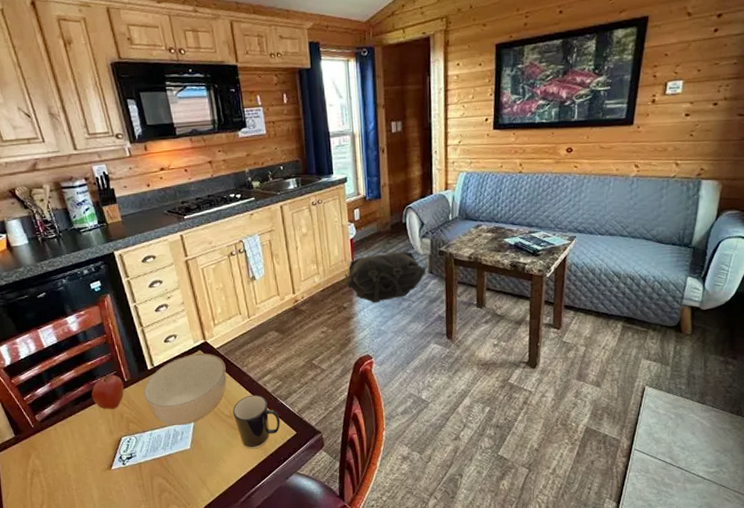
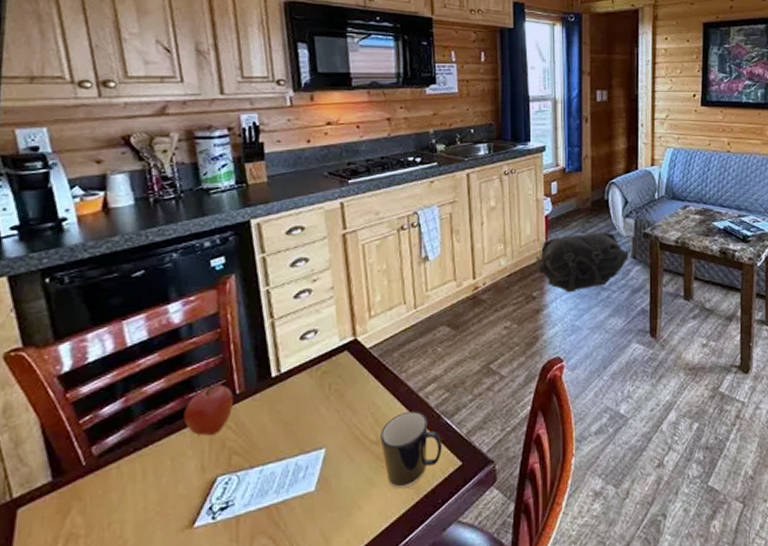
bowl: present [143,353,227,426] -> none [260,354,378,458]

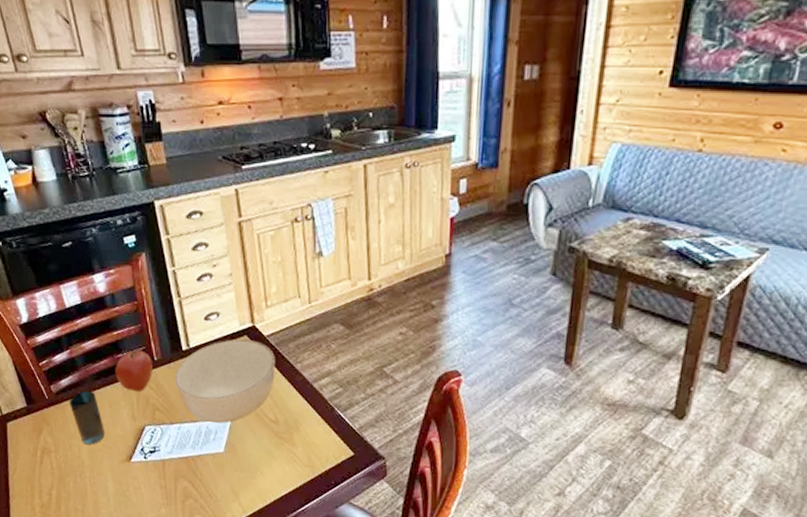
cup: none [115,444,162,517] -> present [69,390,105,445]
bowl: none [260,354,378,458] -> present [175,338,275,424]
mug: present [380,410,442,489] -> none [278,399,335,466]
duffel bag: present [536,231,629,293] -> none [437,241,548,306]

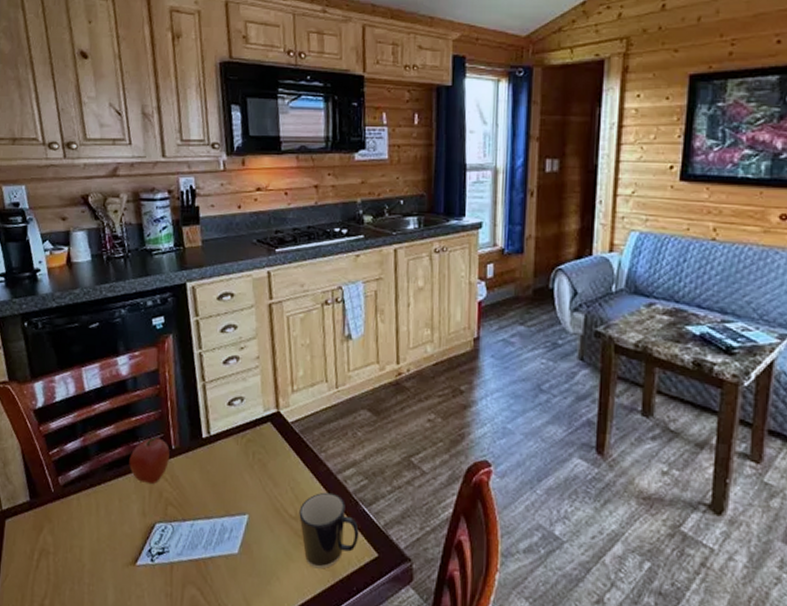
cup: present [69,390,105,445] -> none [75,482,111,545]
bowl: present [175,338,275,424] -> none [191,425,299,520]
mug: none [278,399,335,466] -> present [299,492,359,569]

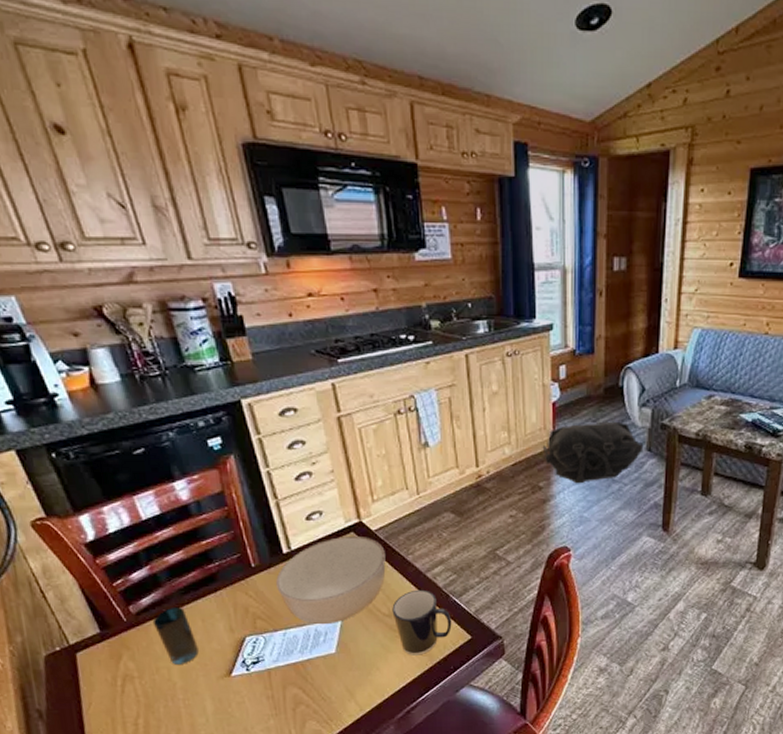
cup: none [75,482,111,545] -> present [152,606,199,665]
fruit: present [129,437,170,484] -> none [206,558,251,601]
bowl: none [191,425,299,520] -> present [276,535,386,625]
duffel bag: none [465,325,575,391] -> present [542,421,644,484]

